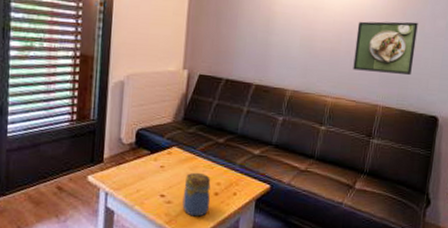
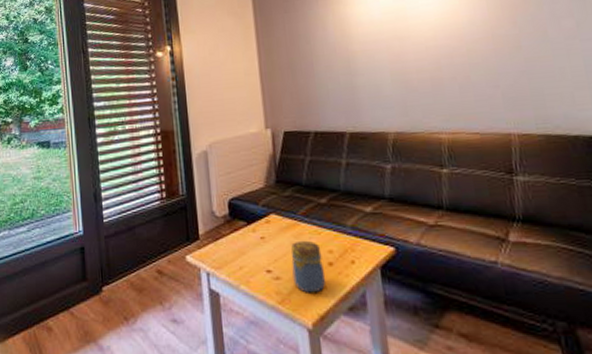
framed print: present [353,21,418,75] -> none [456,28,546,97]

